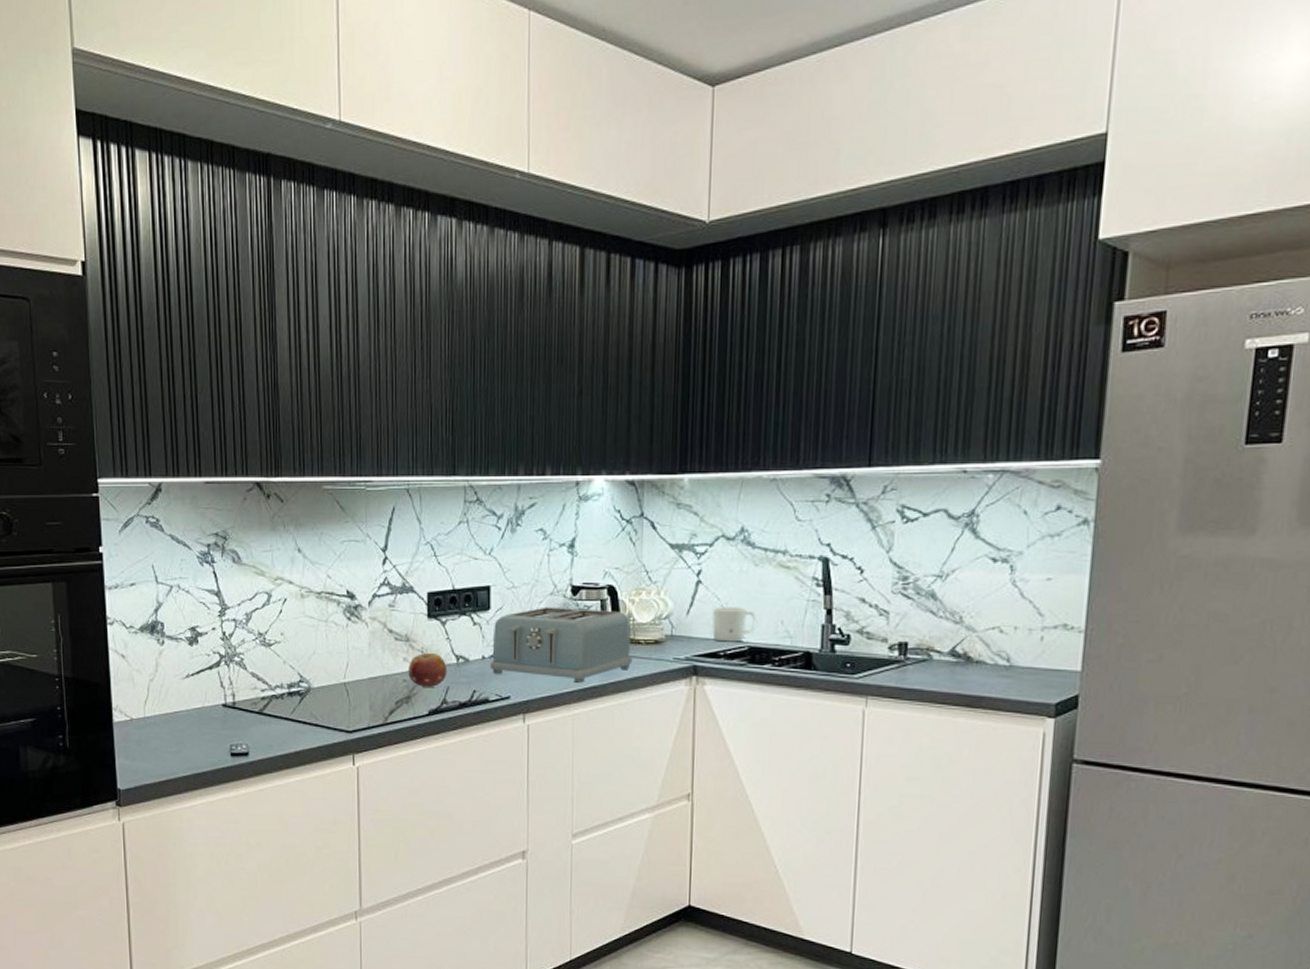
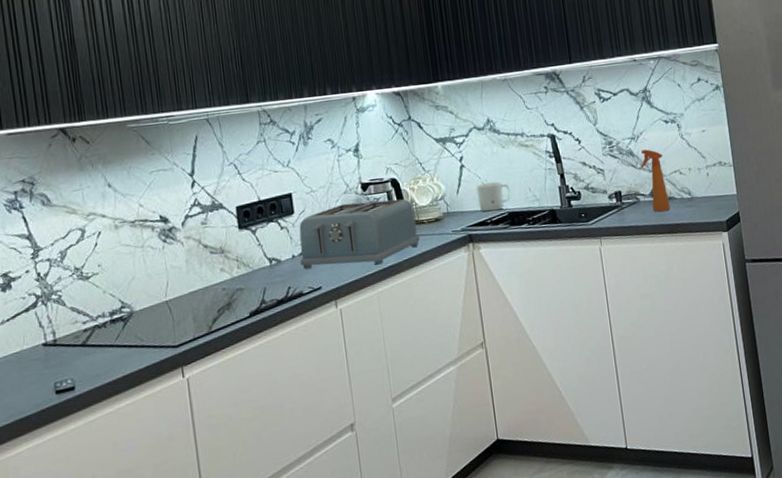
fruit: present [408,652,448,688] -> none [226,259,263,292]
spray bottle: none [942,593,979,677] -> present [640,149,671,212]

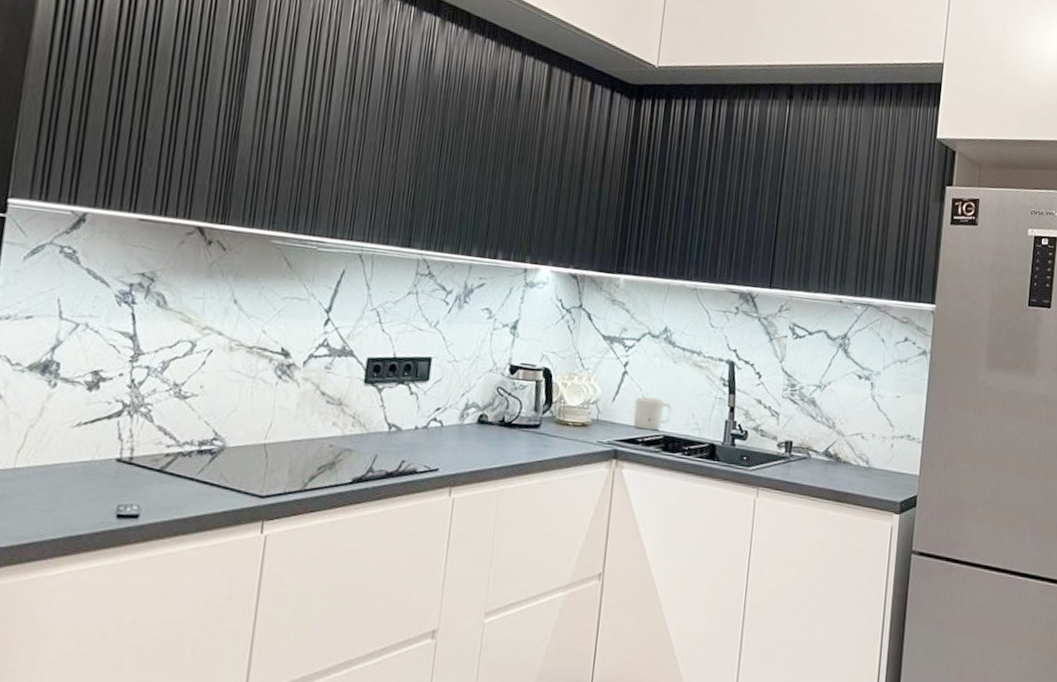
toaster: present [299,199,420,269] -> none [422,382,561,460]
spray bottle: present [640,149,671,212] -> none [819,401,847,475]

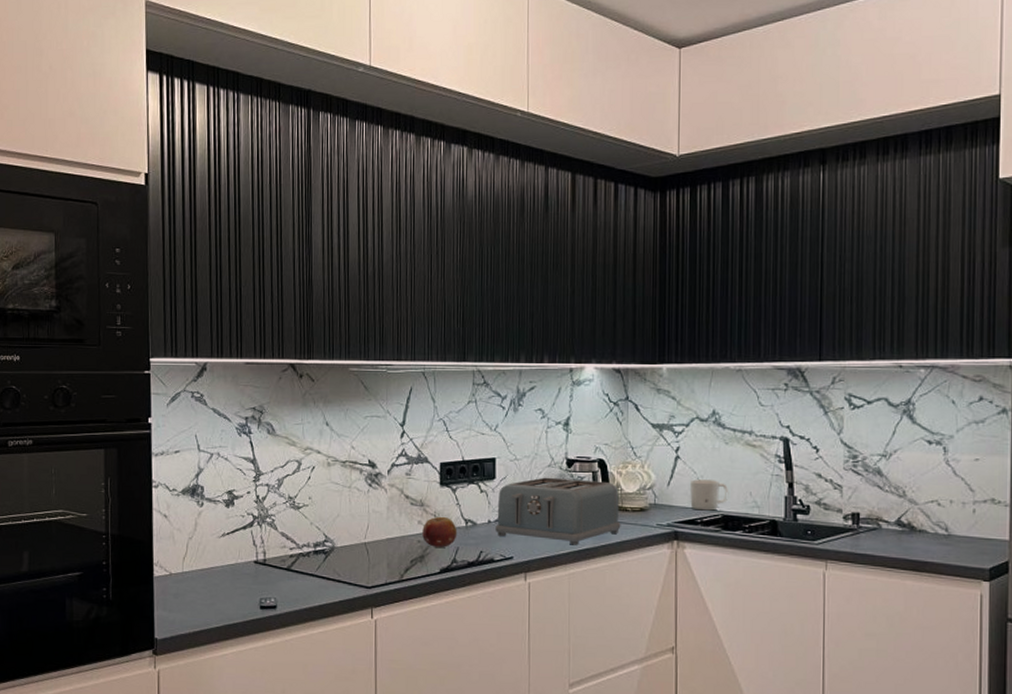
fruit: none [335,418,378,455] -> present [422,516,457,549]
toaster: none [422,382,561,460] -> present [495,477,621,545]

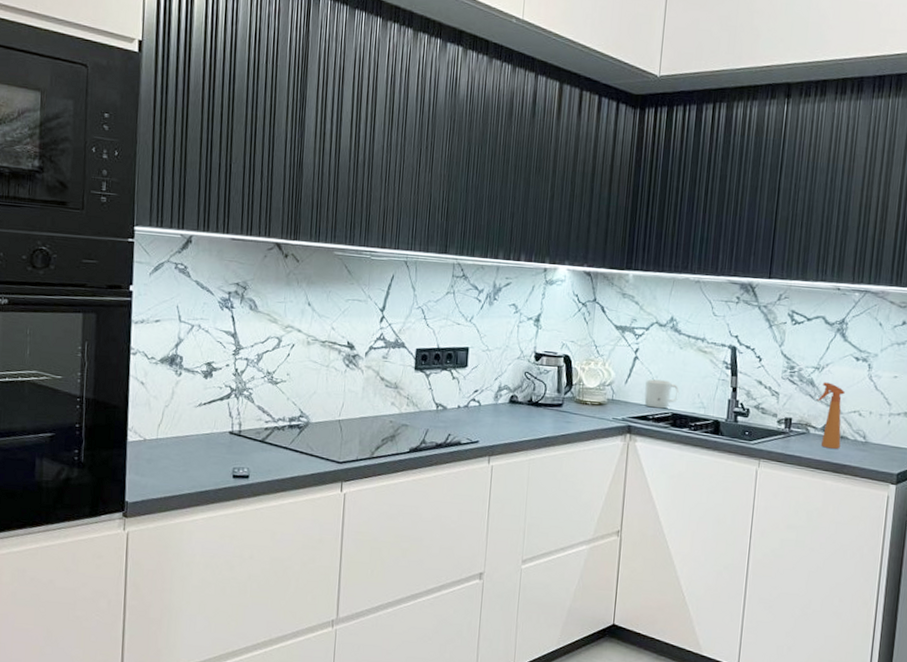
fruit: present [422,516,457,549] -> none [394,399,428,430]
toaster: present [495,477,621,545] -> none [464,368,581,434]
spray bottle: none [888,470,919,544] -> present [818,382,845,449]

